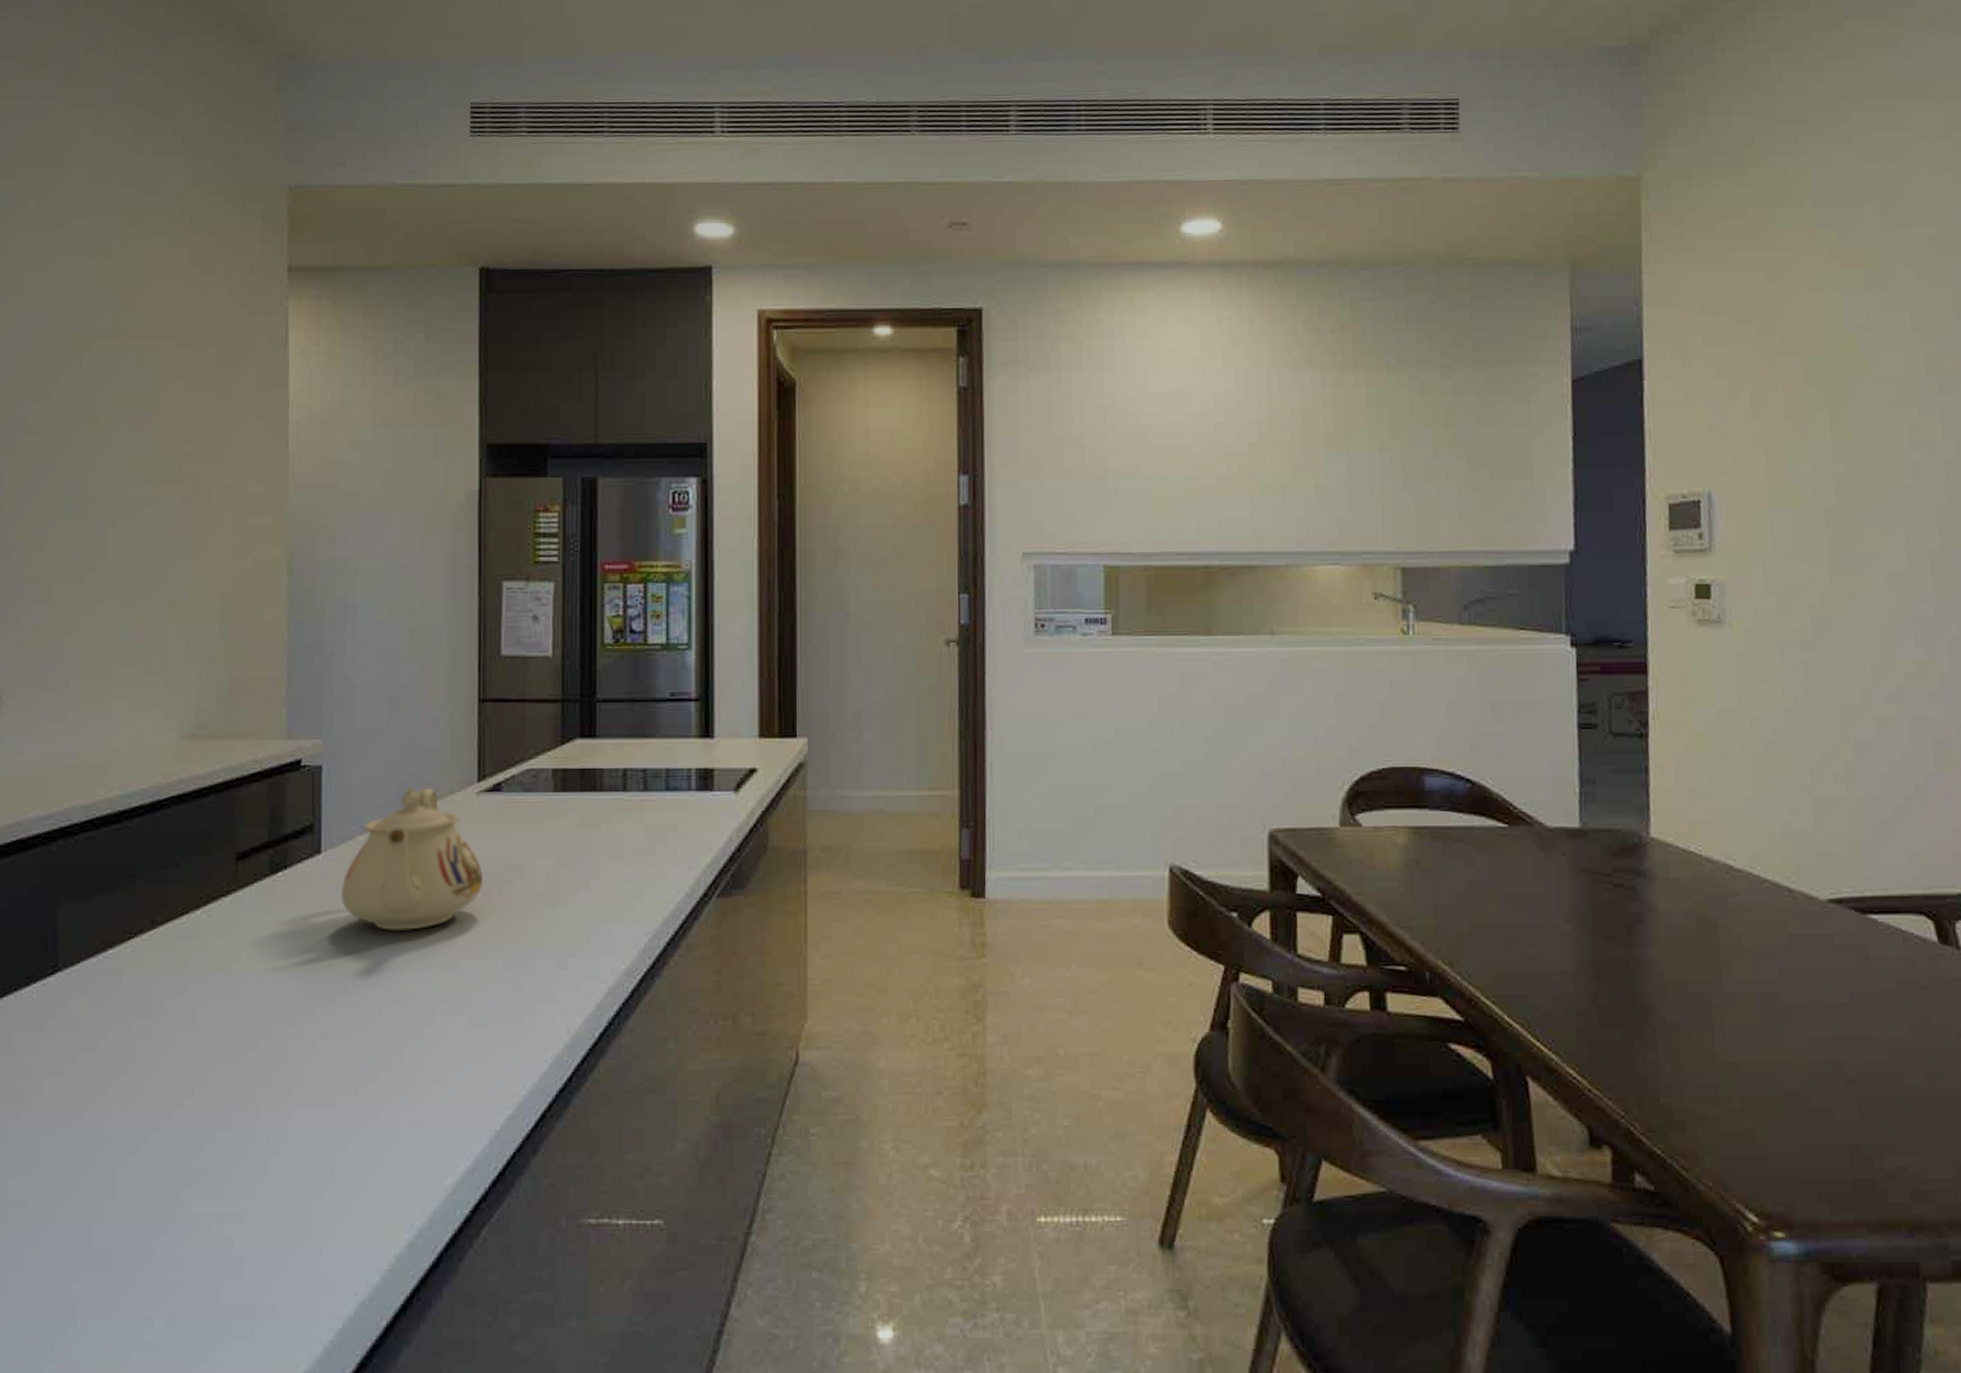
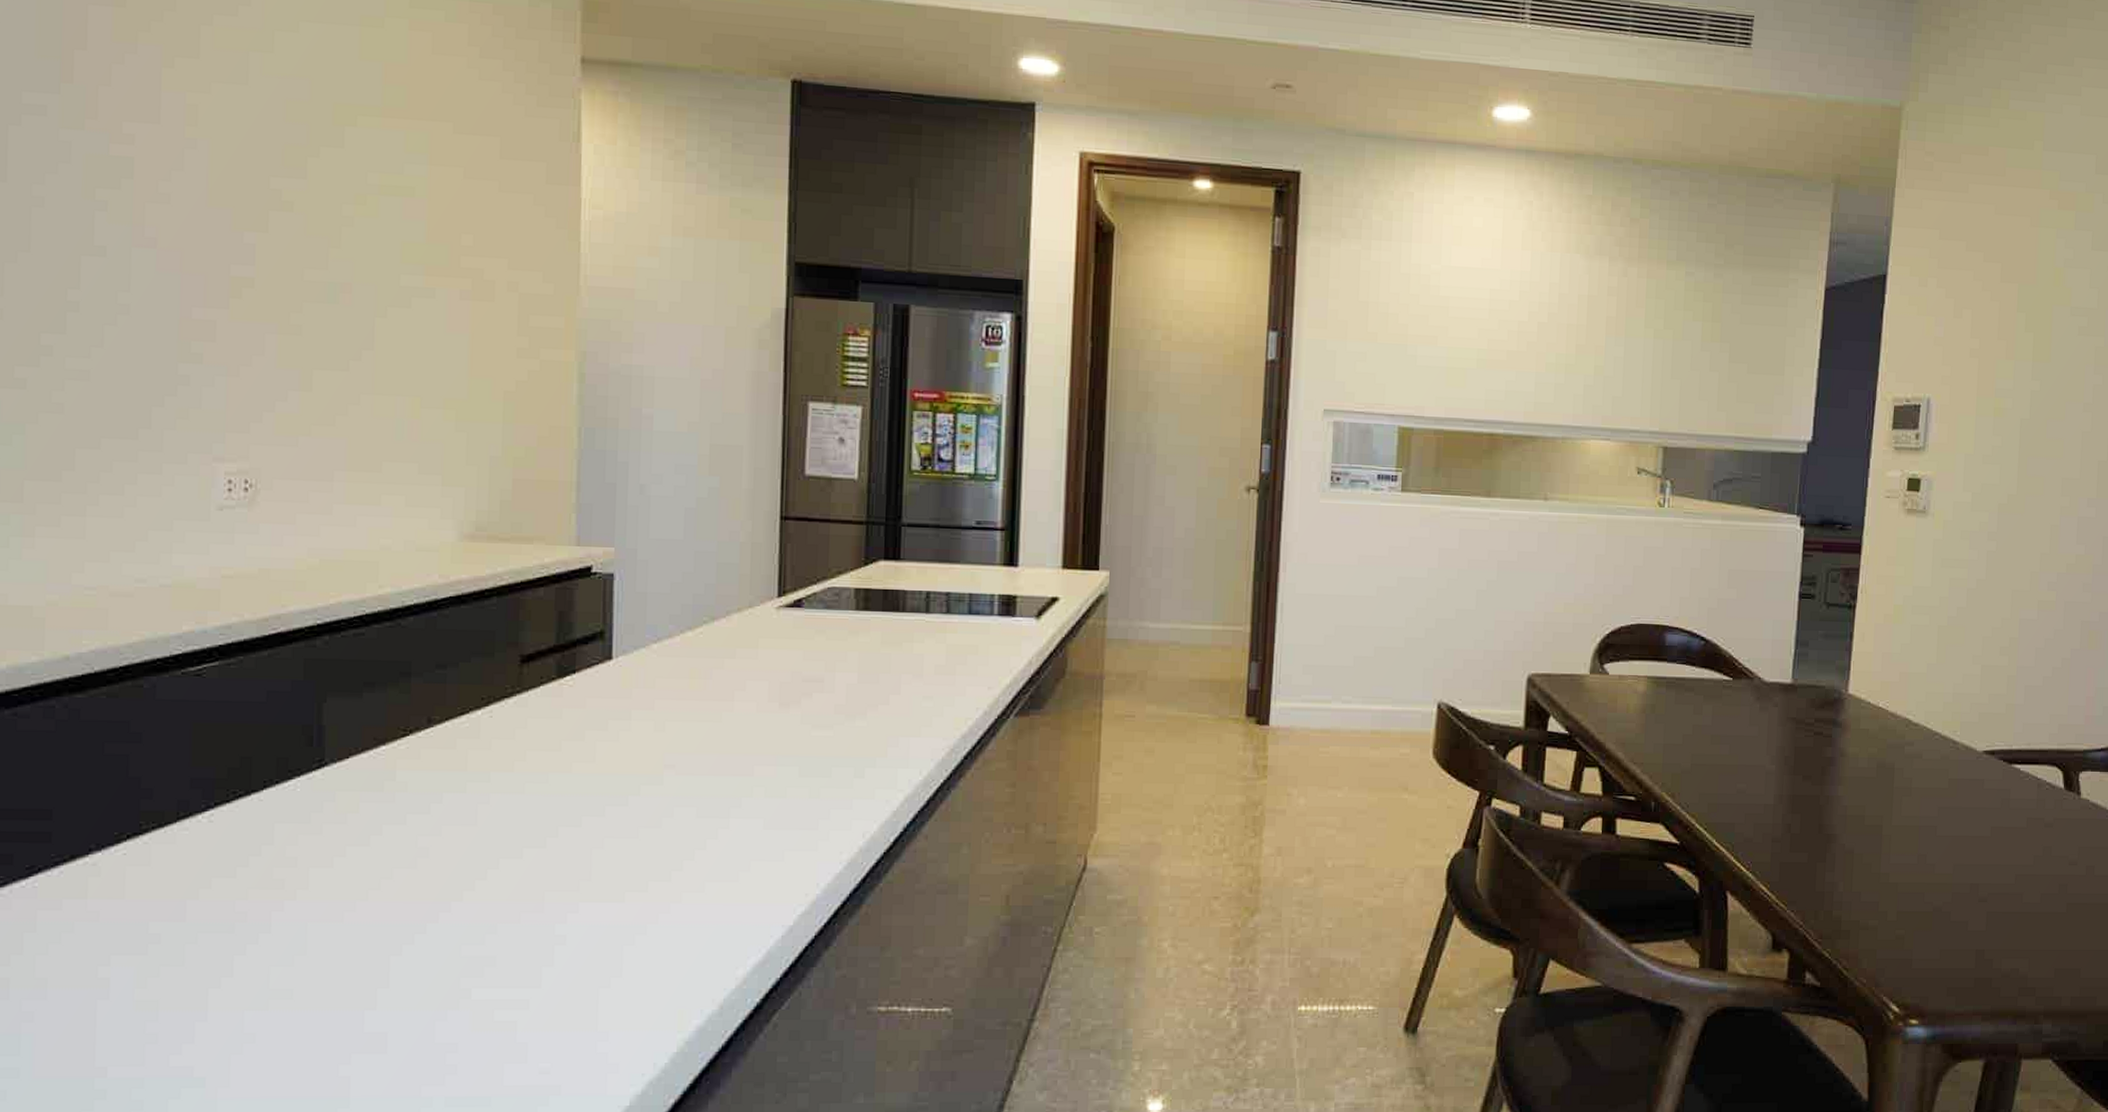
teapot: present [341,787,483,931] -> none [633,599,781,737]

